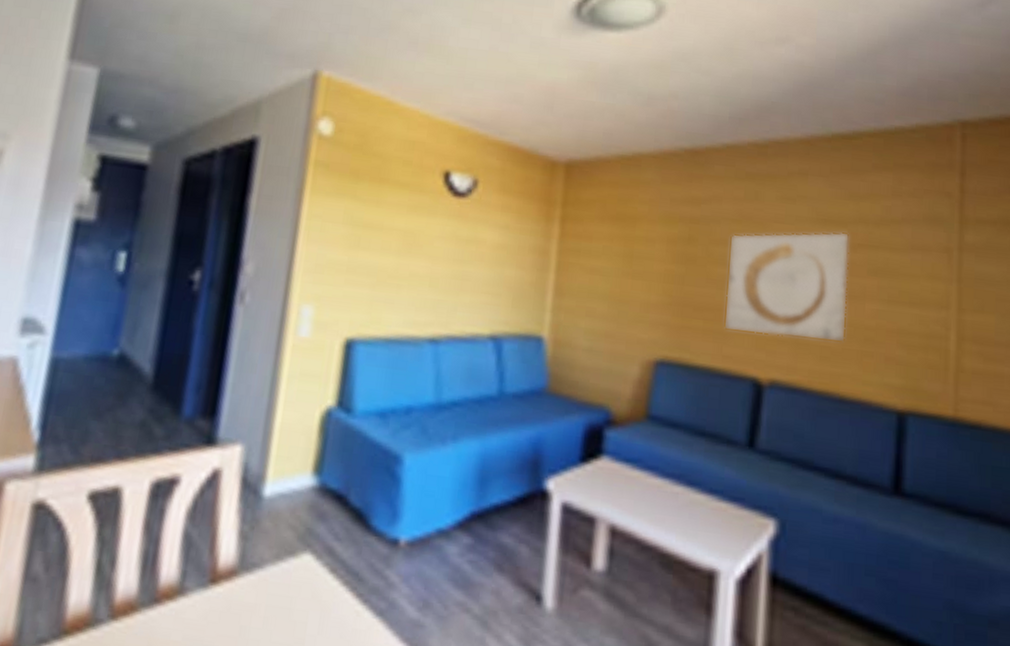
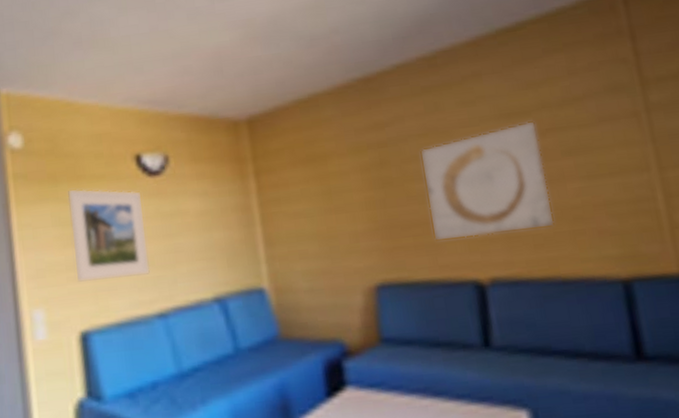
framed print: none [356,190,441,296] -> present [67,188,151,283]

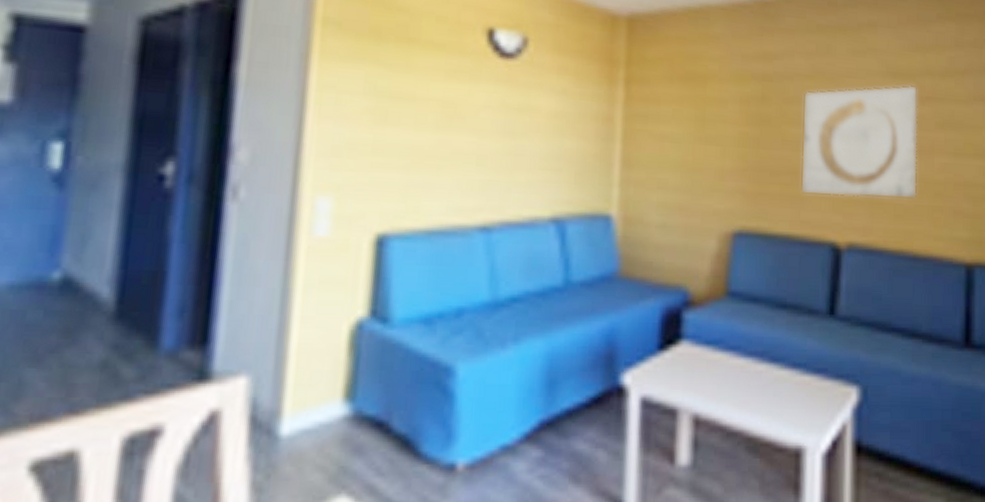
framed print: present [67,188,151,283] -> none [385,53,485,177]

